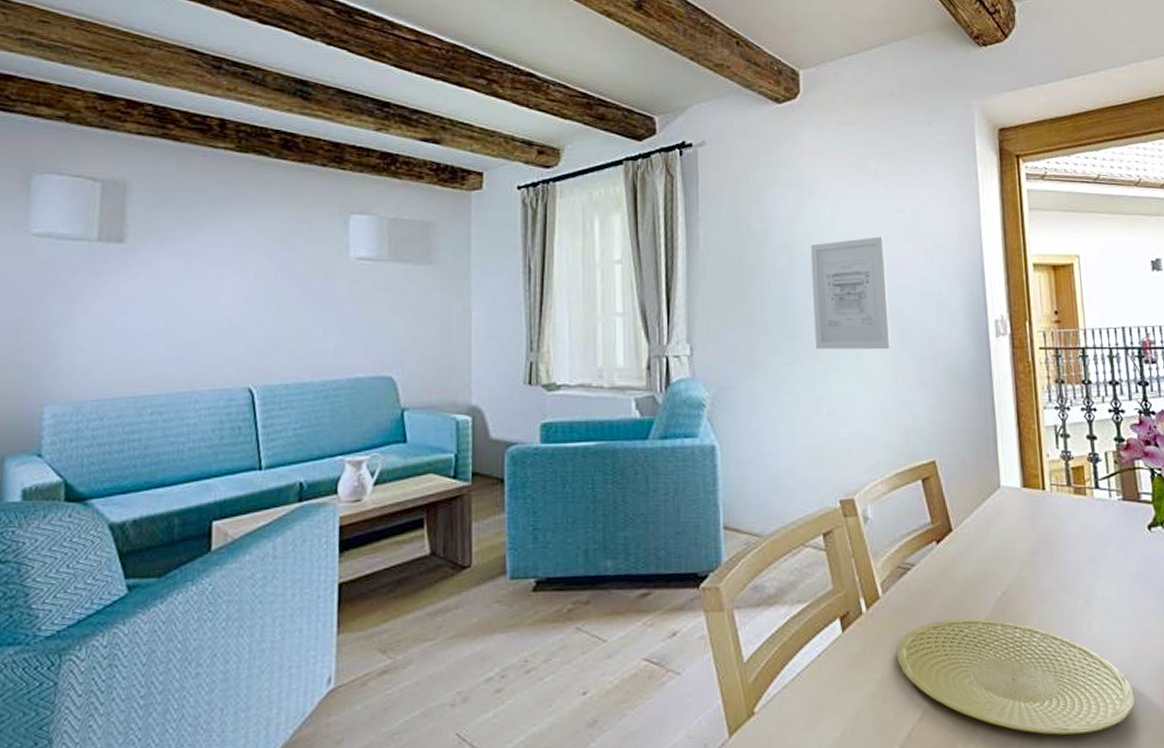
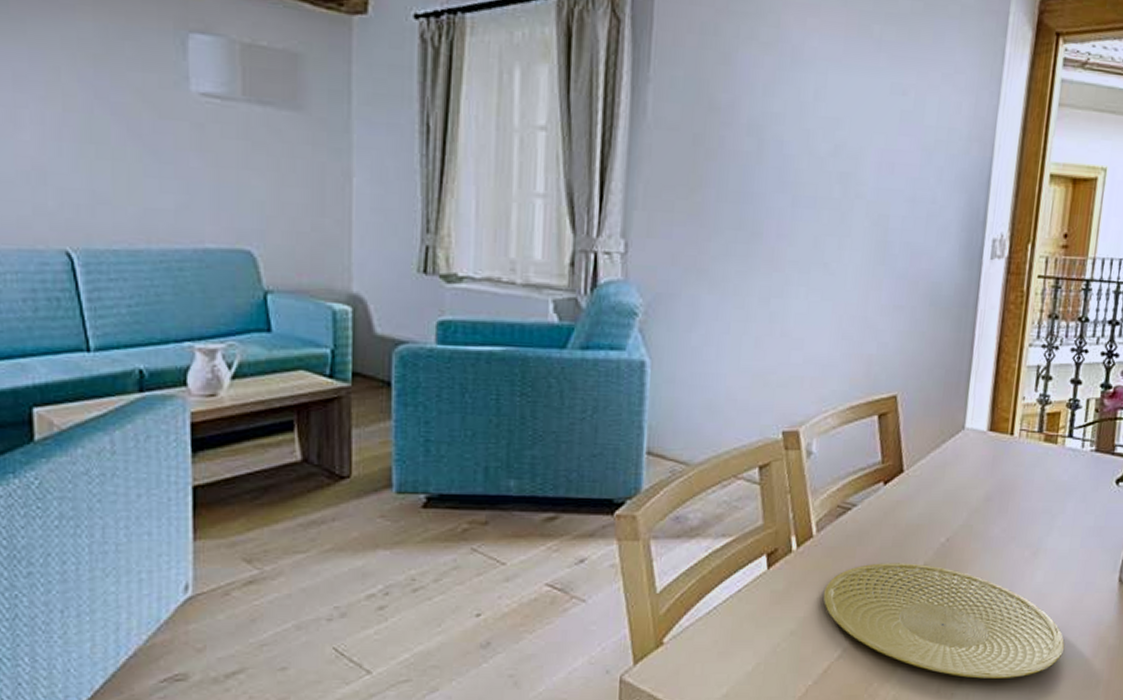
wall art: present [810,236,891,350] -> none [776,123,877,265]

